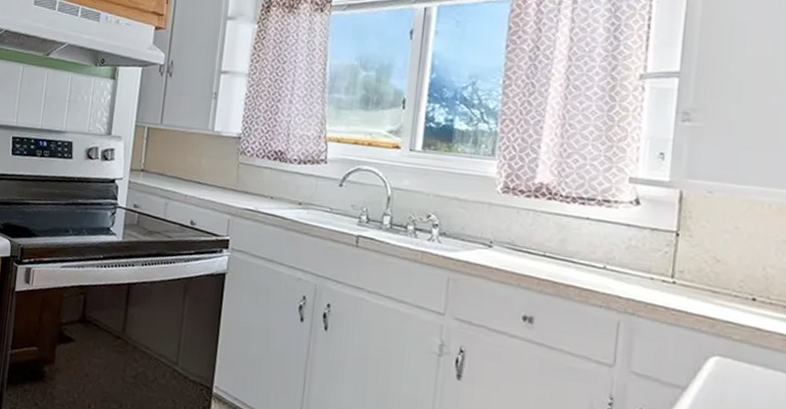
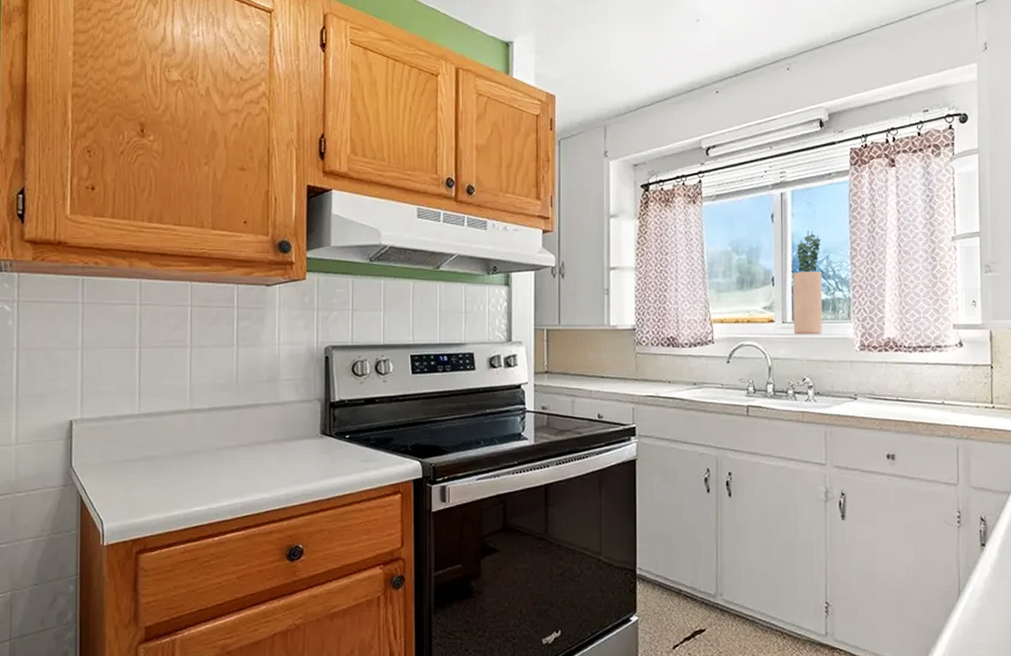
vase: none [422,52,468,169] -> present [793,231,823,335]

